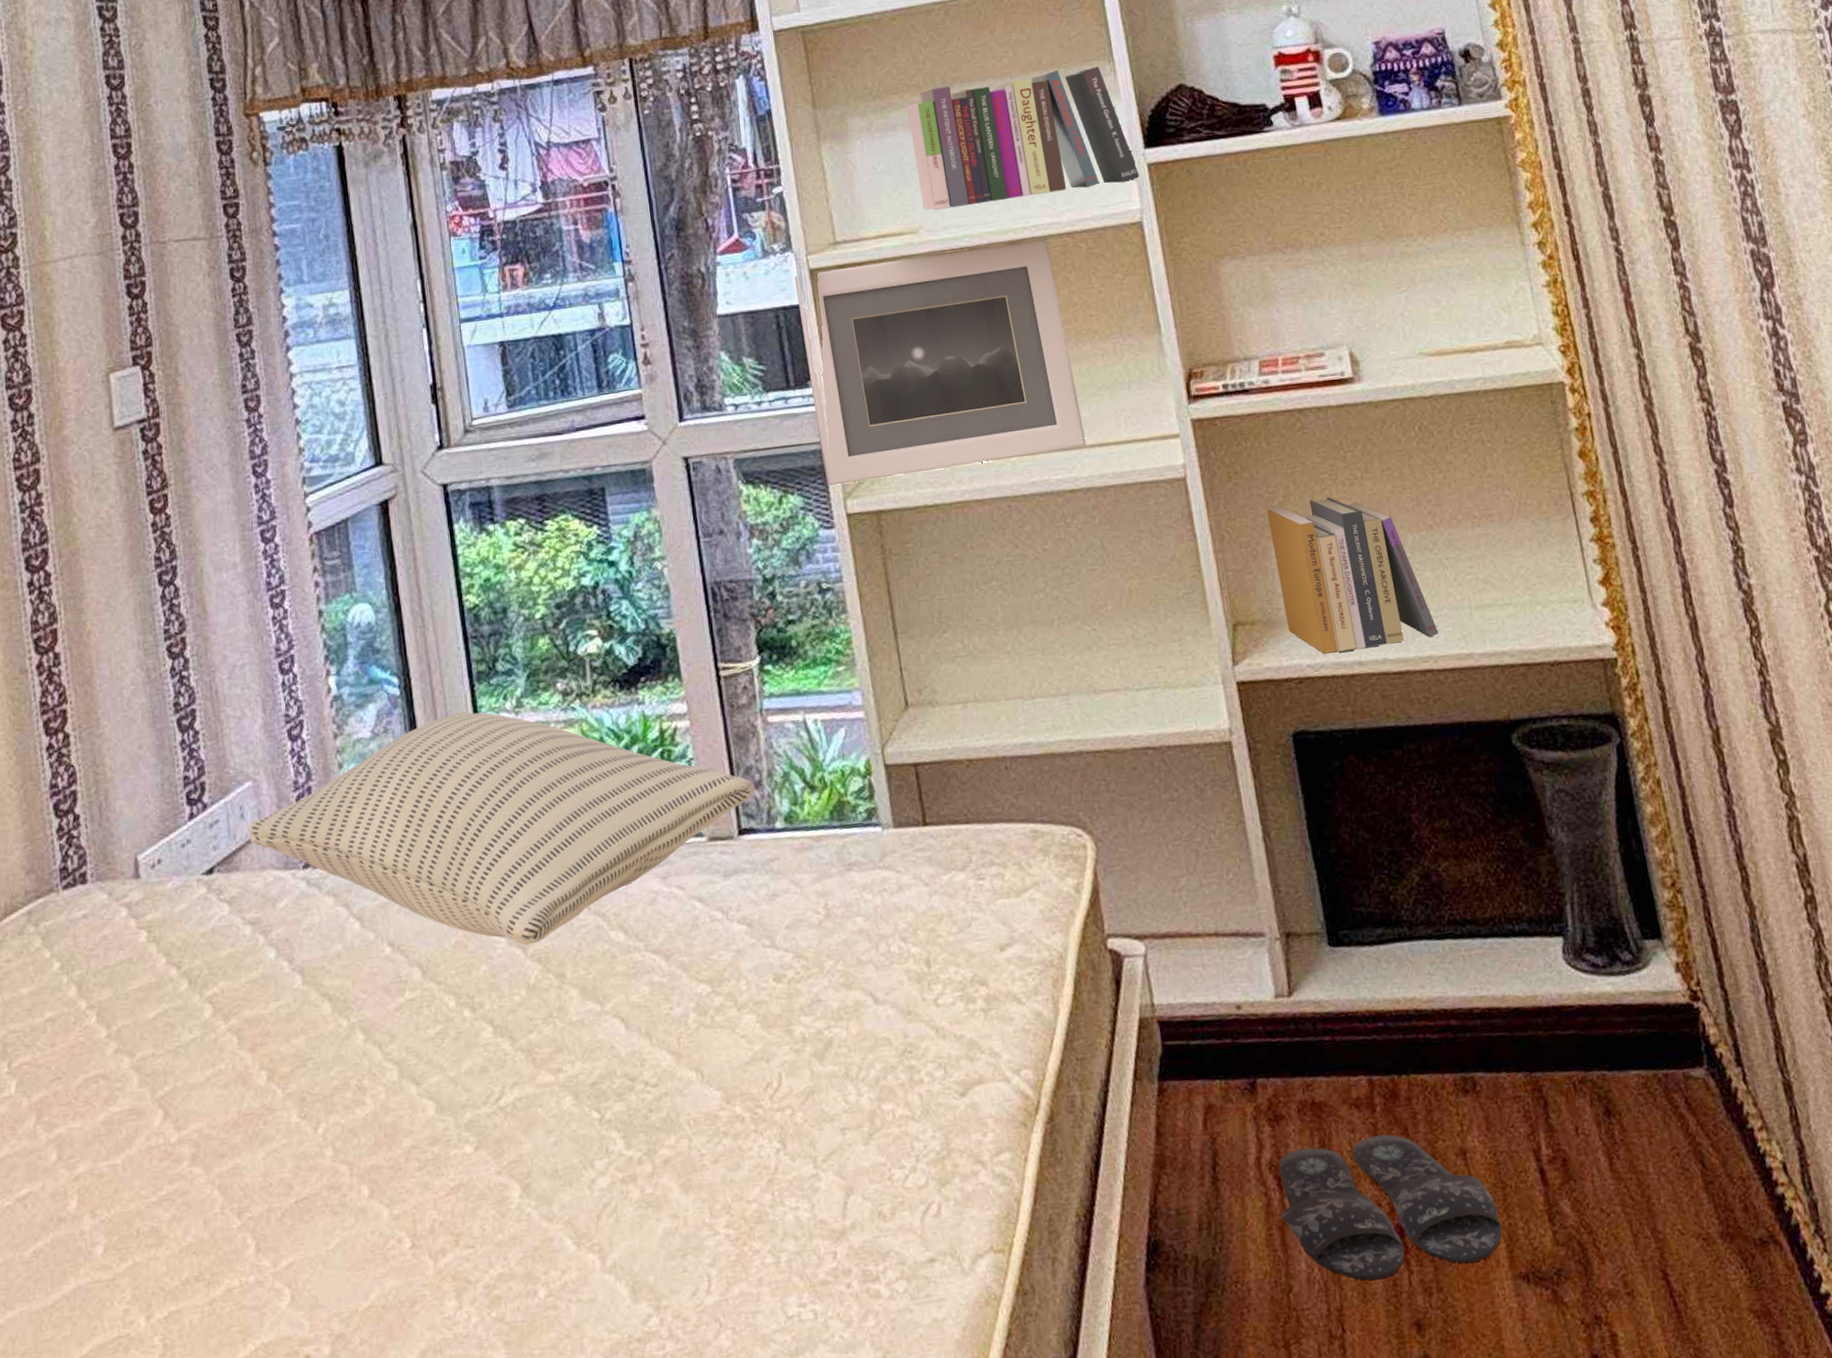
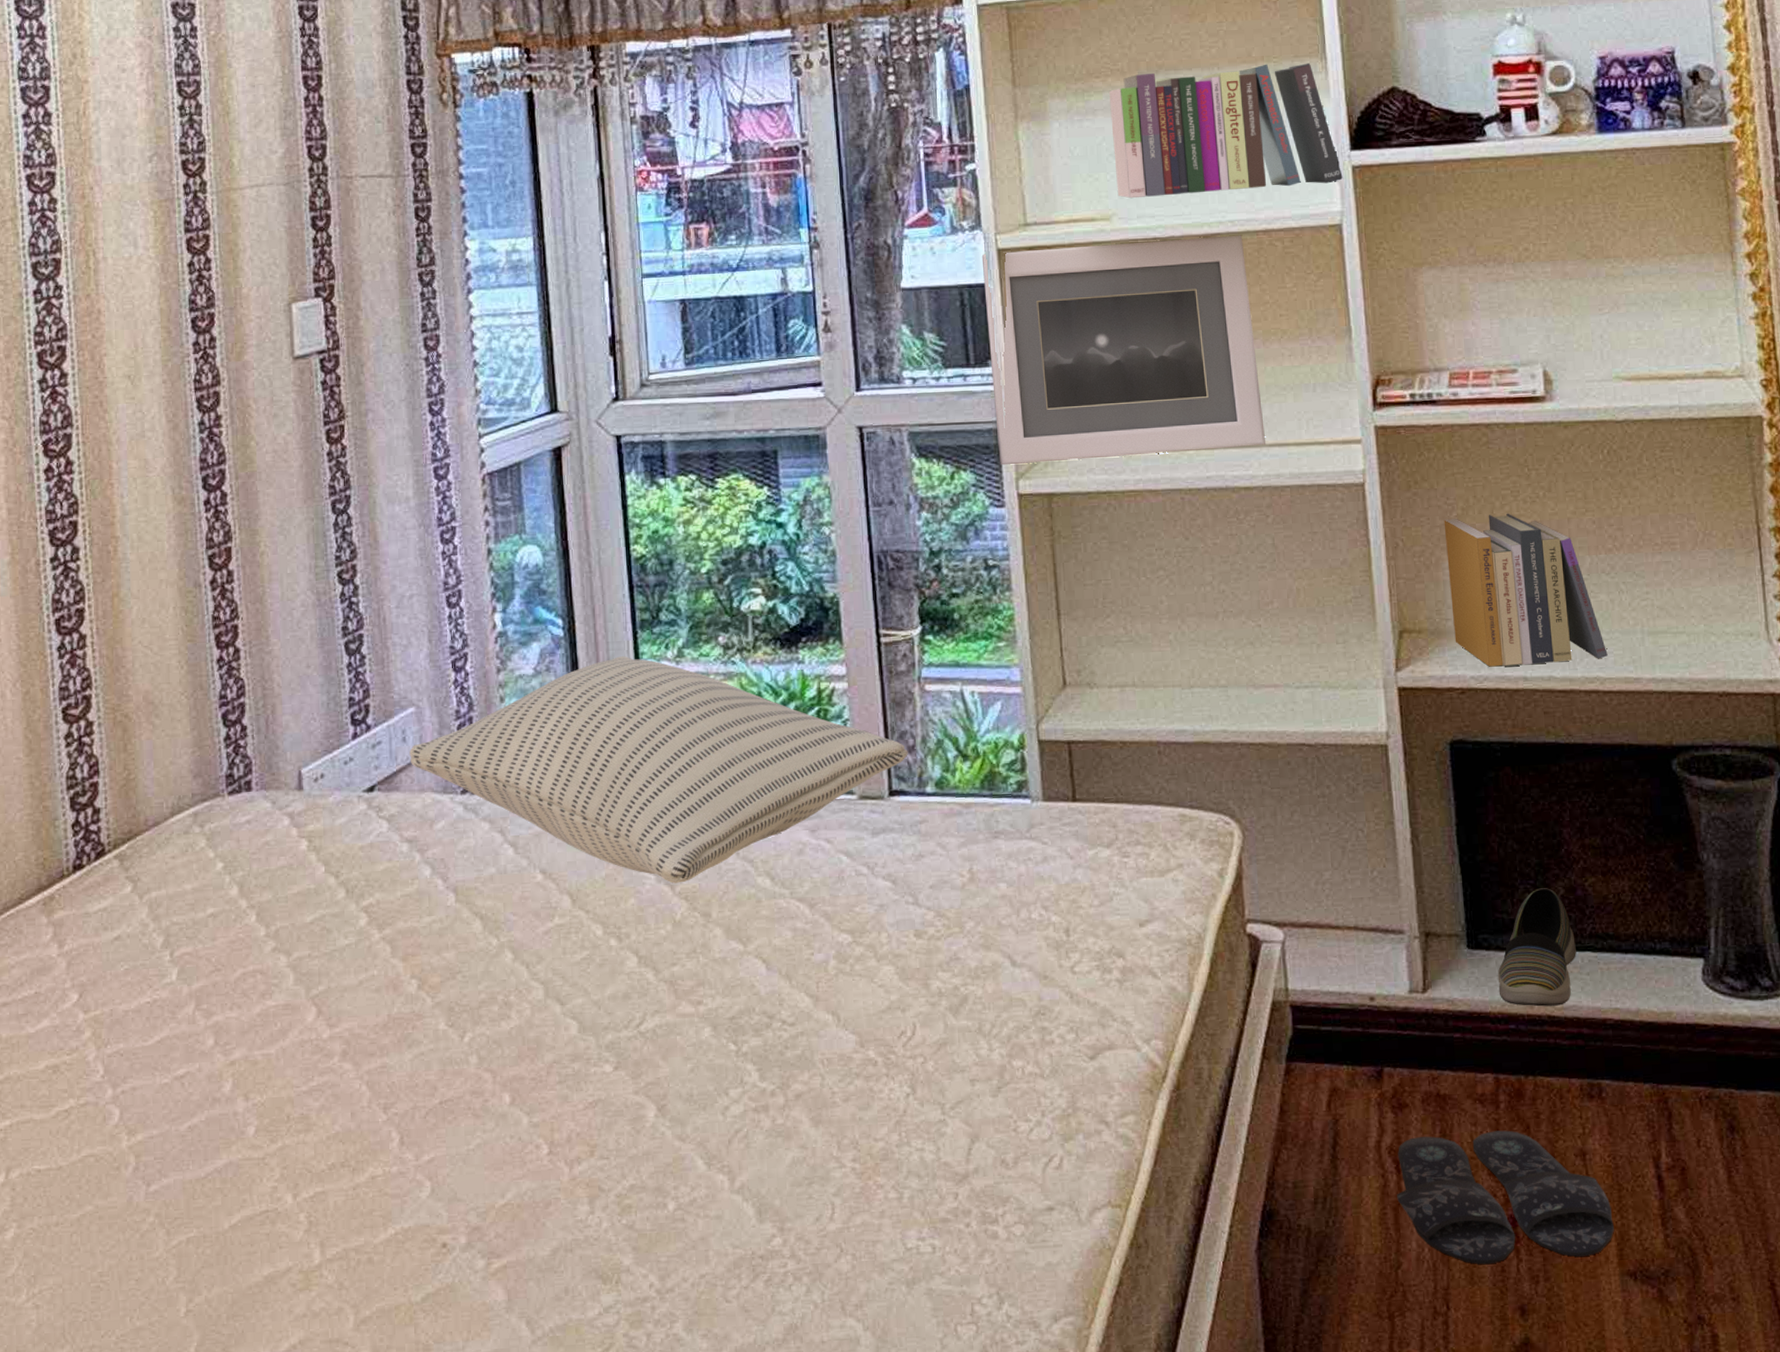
shoe: none [1361,876,1437,1002] -> present [1497,888,1576,1007]

